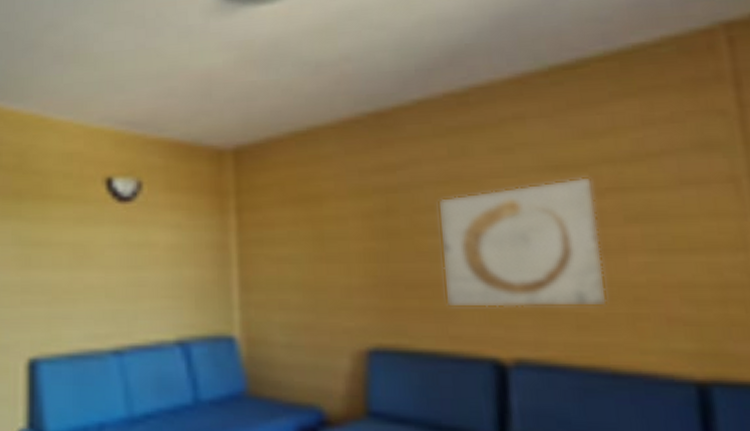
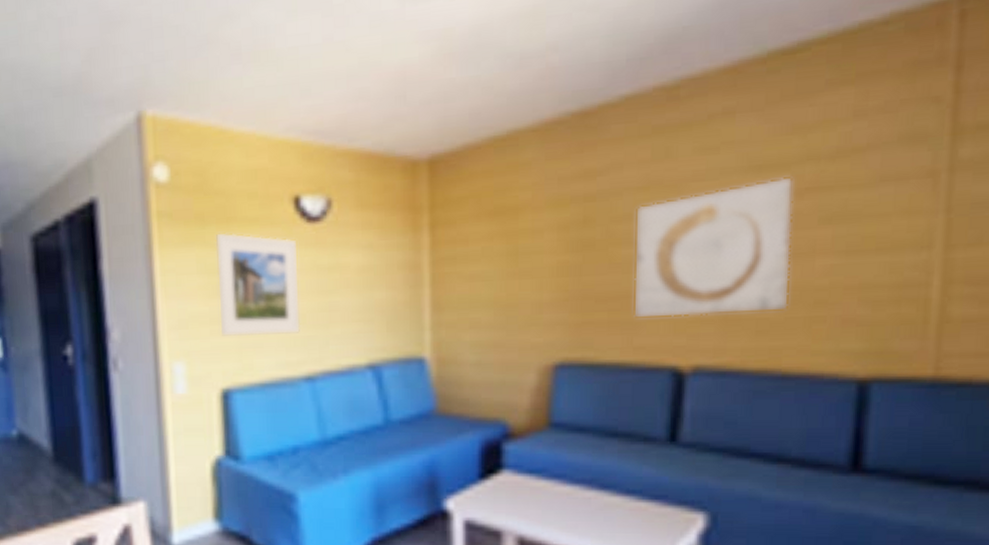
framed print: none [30,208,110,308] -> present [215,232,301,337]

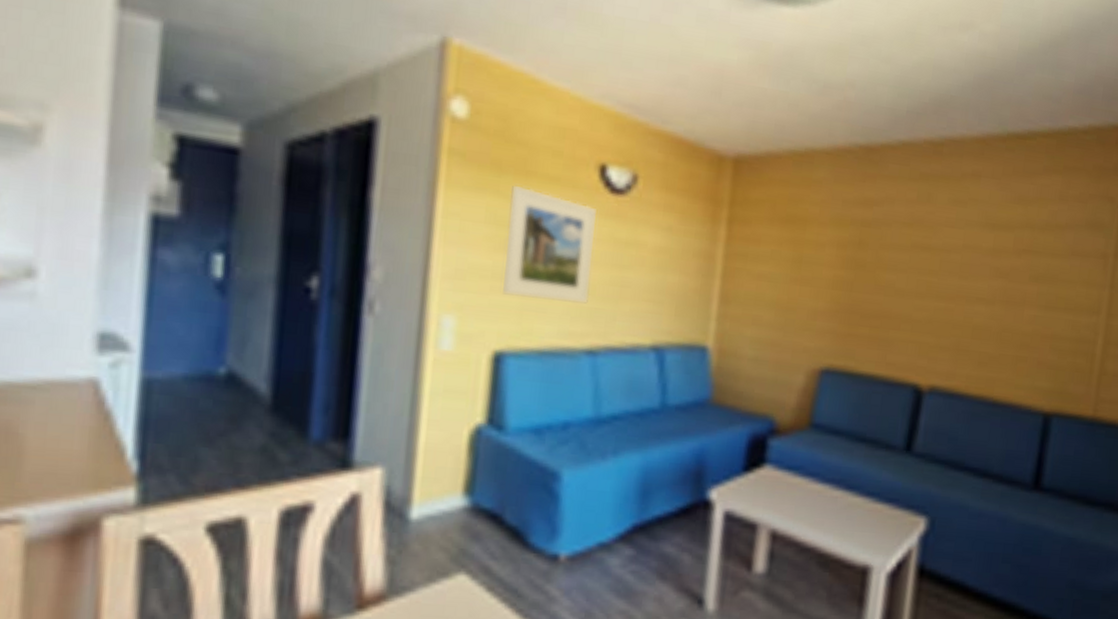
wall art: present [632,175,794,320] -> none [888,236,1016,349]

